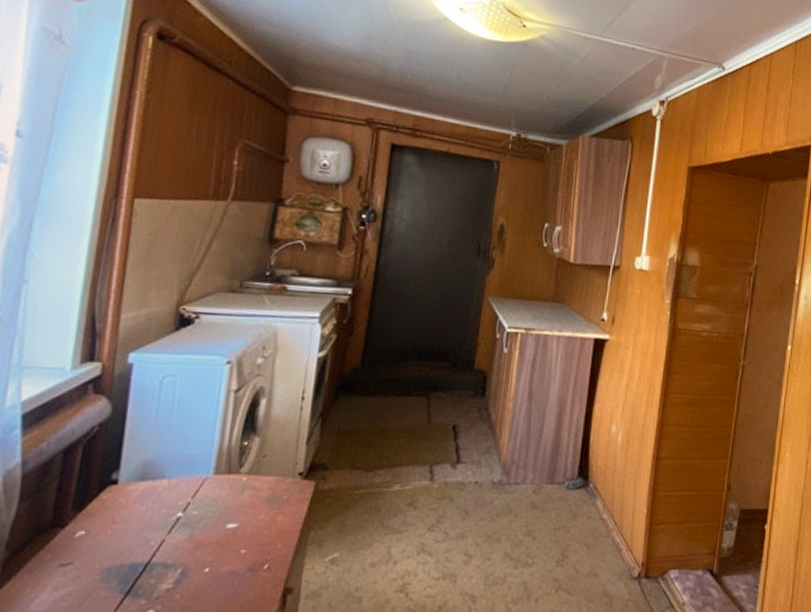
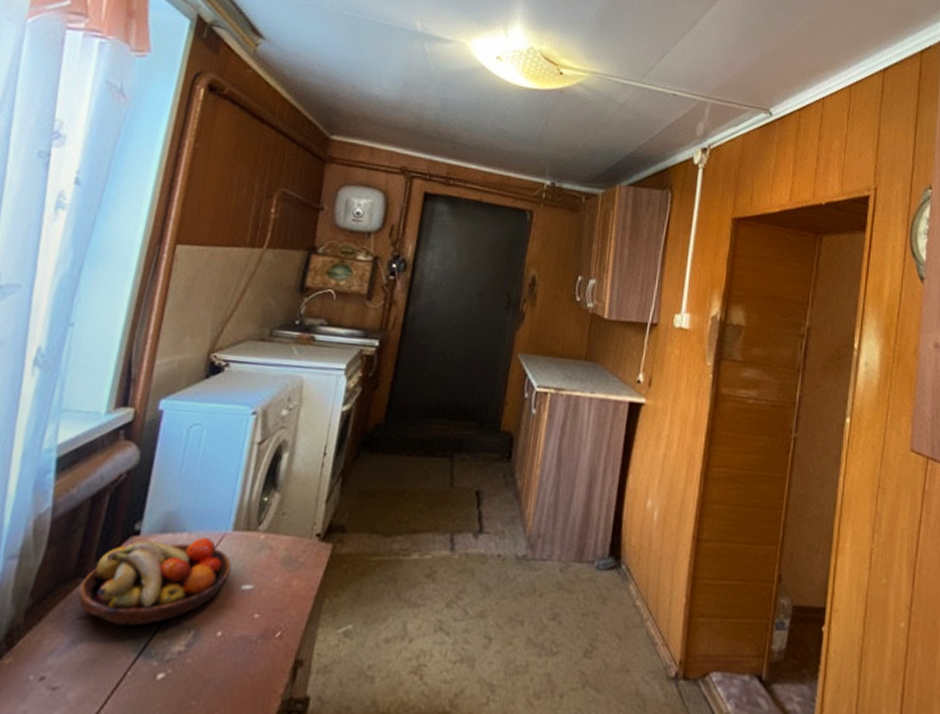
fruit bowl: none [57,483,215,569] -> present [78,538,232,626]

